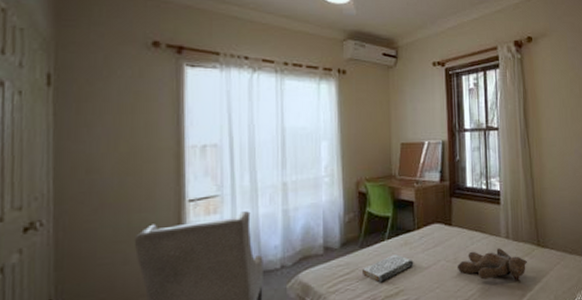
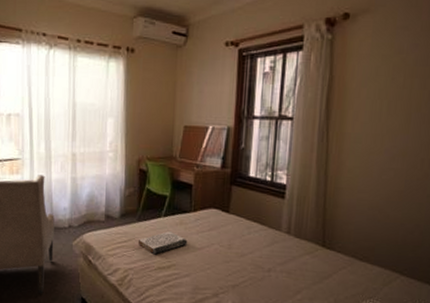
teddy bear: present [458,248,527,280] -> none [231,240,308,276]

